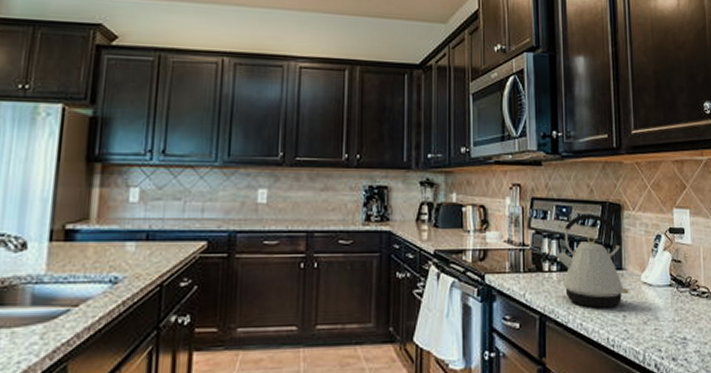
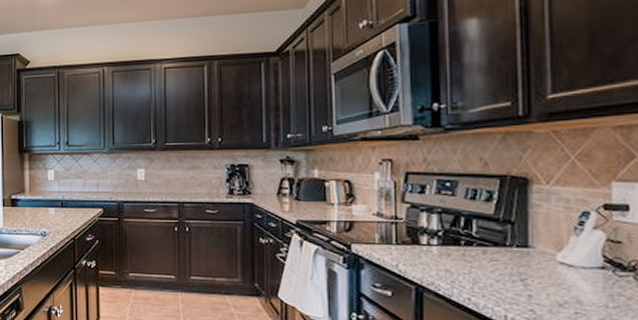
kettle: present [555,213,629,308] -> none [435,188,538,286]

